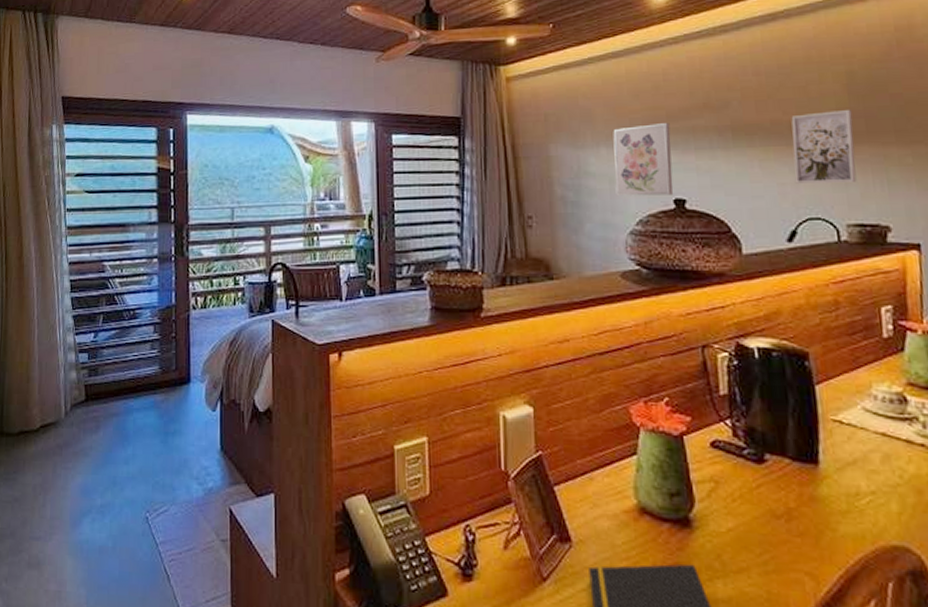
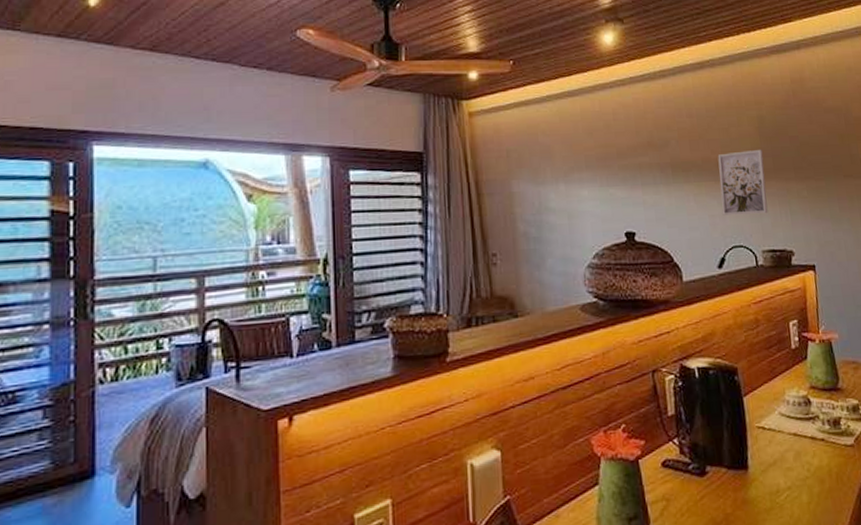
wall art: present [613,123,674,197] -> none [570,160,625,231]

